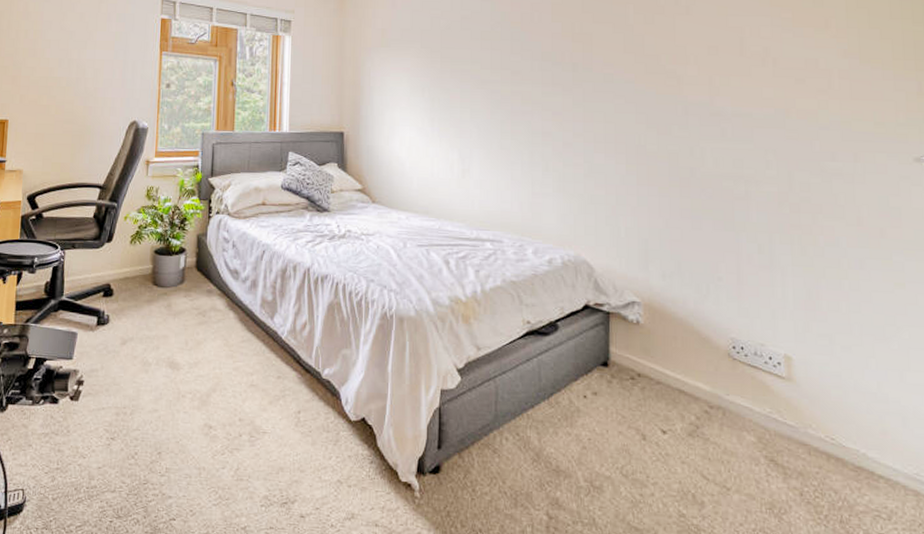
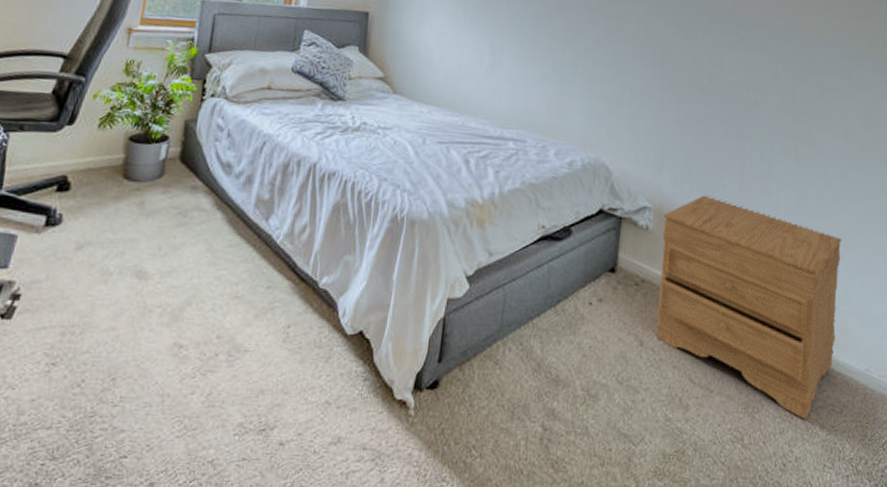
nightstand: none [655,287,873,525] -> present [656,194,842,420]

